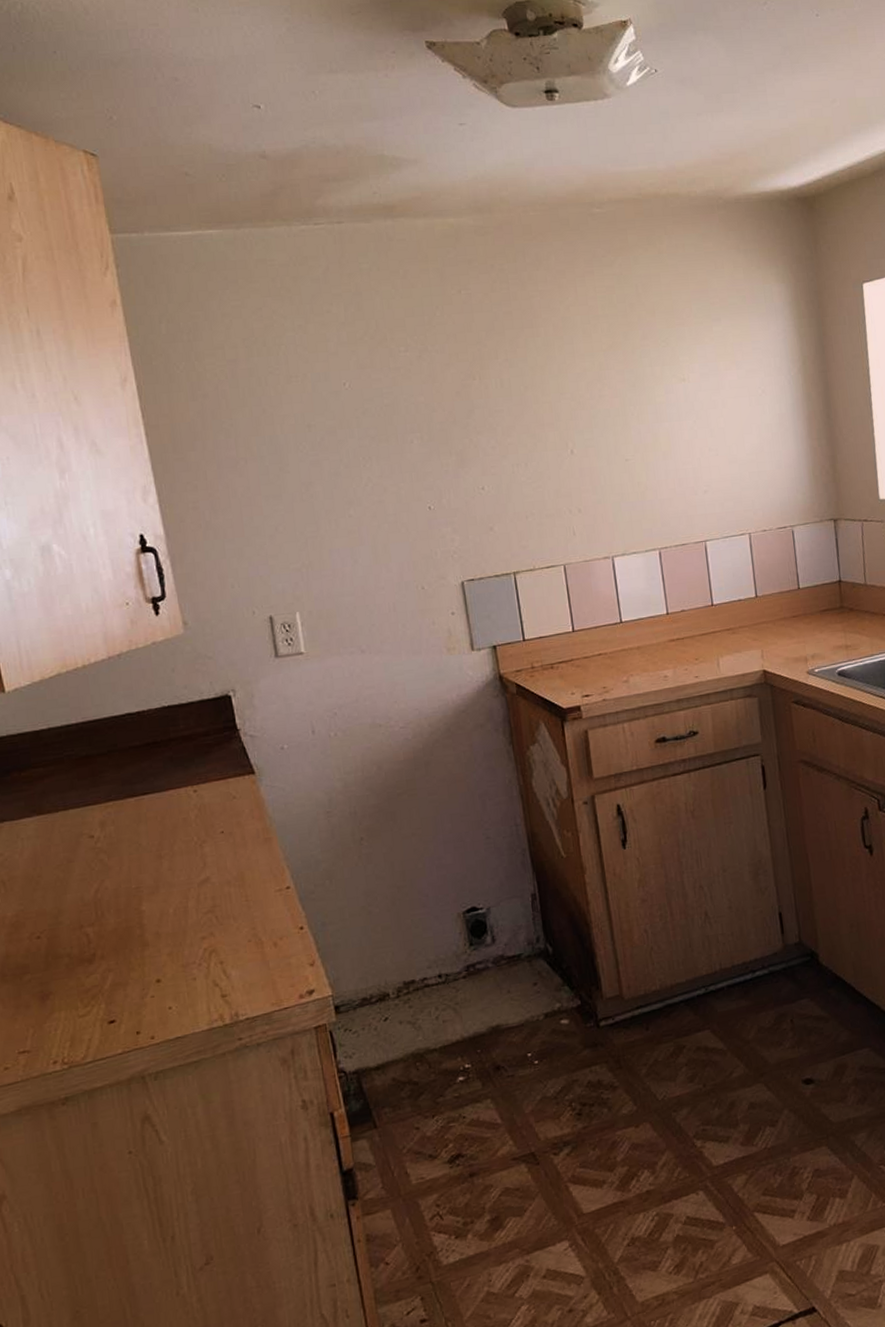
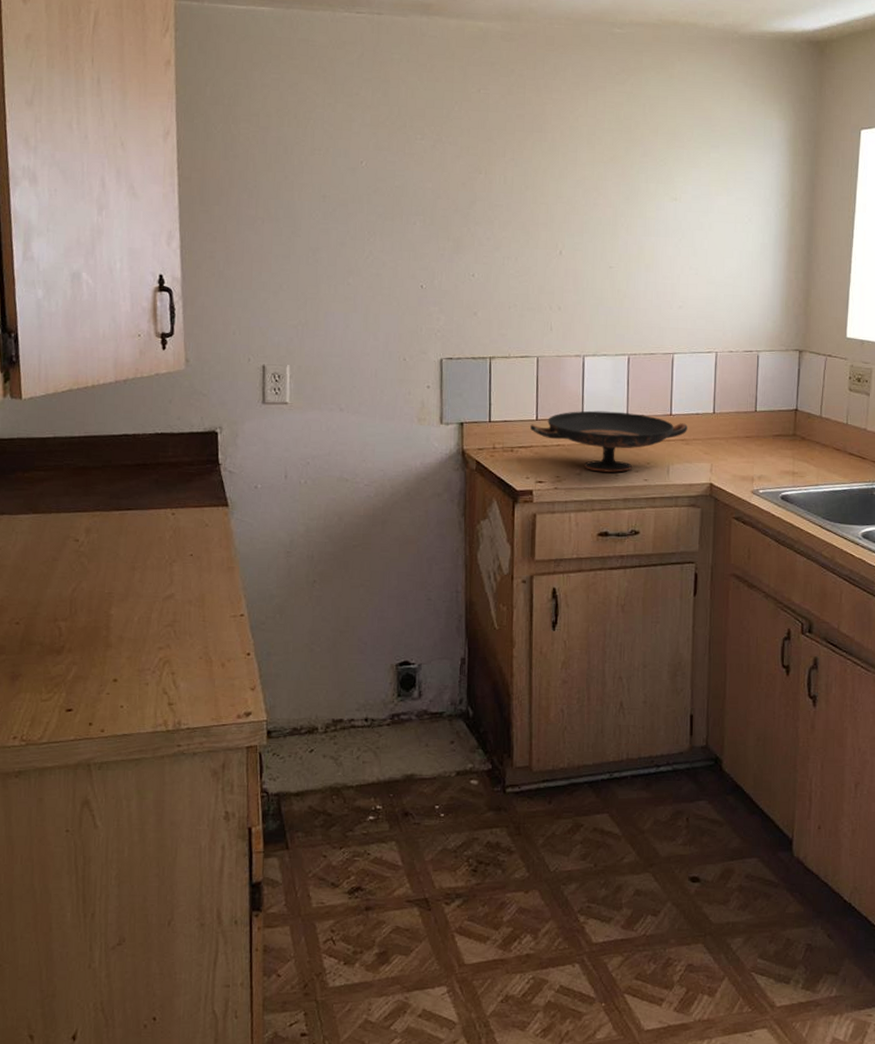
decorative bowl: none [568,609,732,676] -> present [530,410,688,473]

